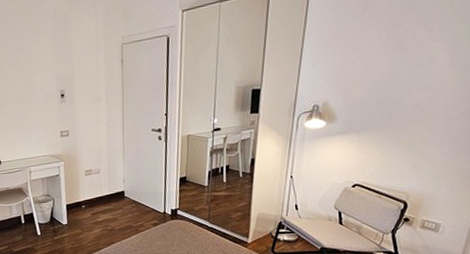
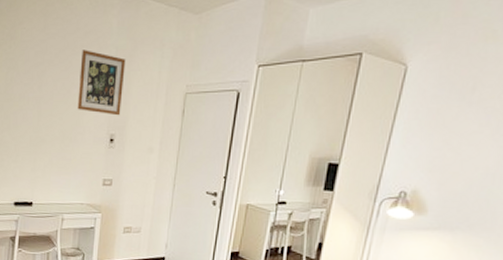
wall art: none [23,15,67,73] -> present [77,50,126,116]

